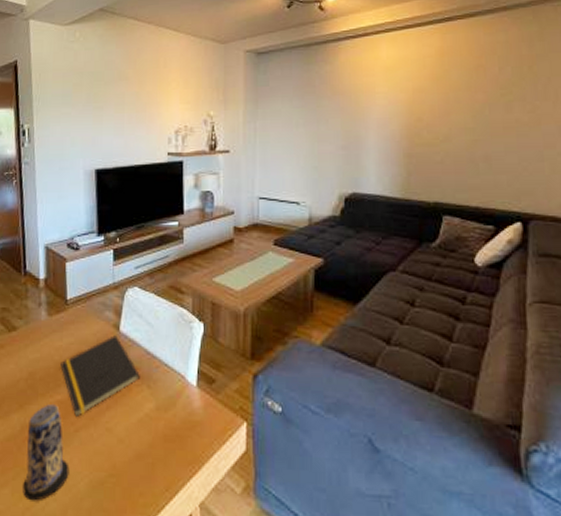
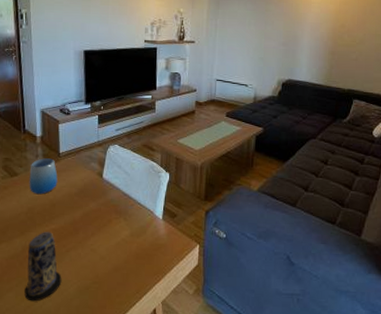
cup: none [30,307,65,355] -> present [29,158,58,195]
notepad: present [60,335,140,417] -> none [54,181,118,241]

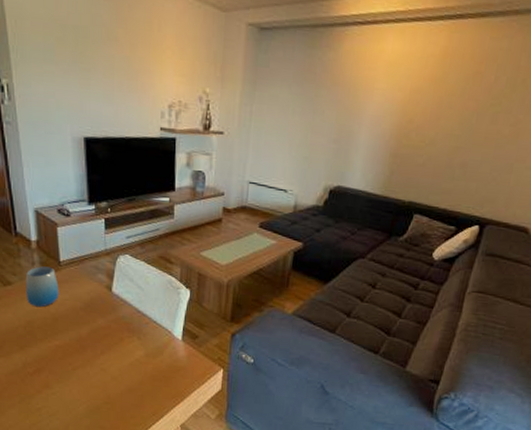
candle: present [24,232,62,302] -> none [28,348,69,419]

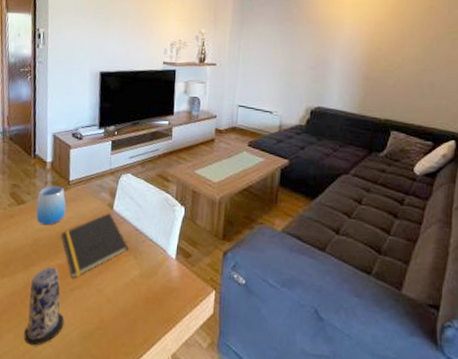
candle: none [28,348,69,419] -> present [24,267,65,346]
notepad: none [57,295,131,359] -> present [61,213,128,279]

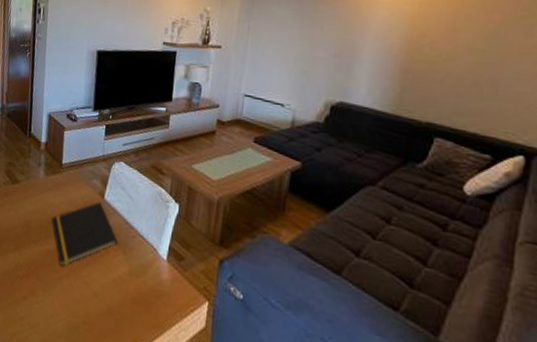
candle: present [24,267,65,346] -> none [12,251,51,330]
cup: present [35,185,66,226] -> none [28,167,58,209]

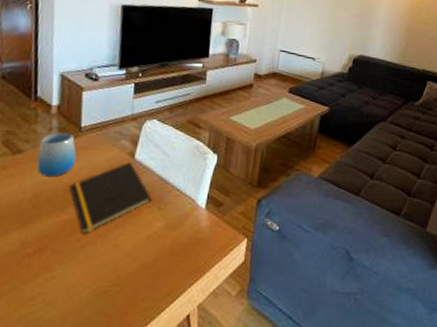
cup: none [28,167,58,209] -> present [36,132,77,178]

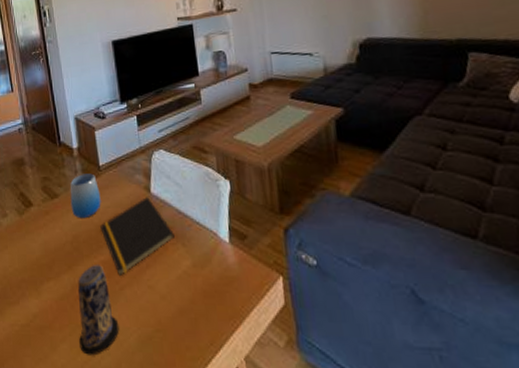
candle: none [20,223,72,310] -> present [77,265,119,356]

